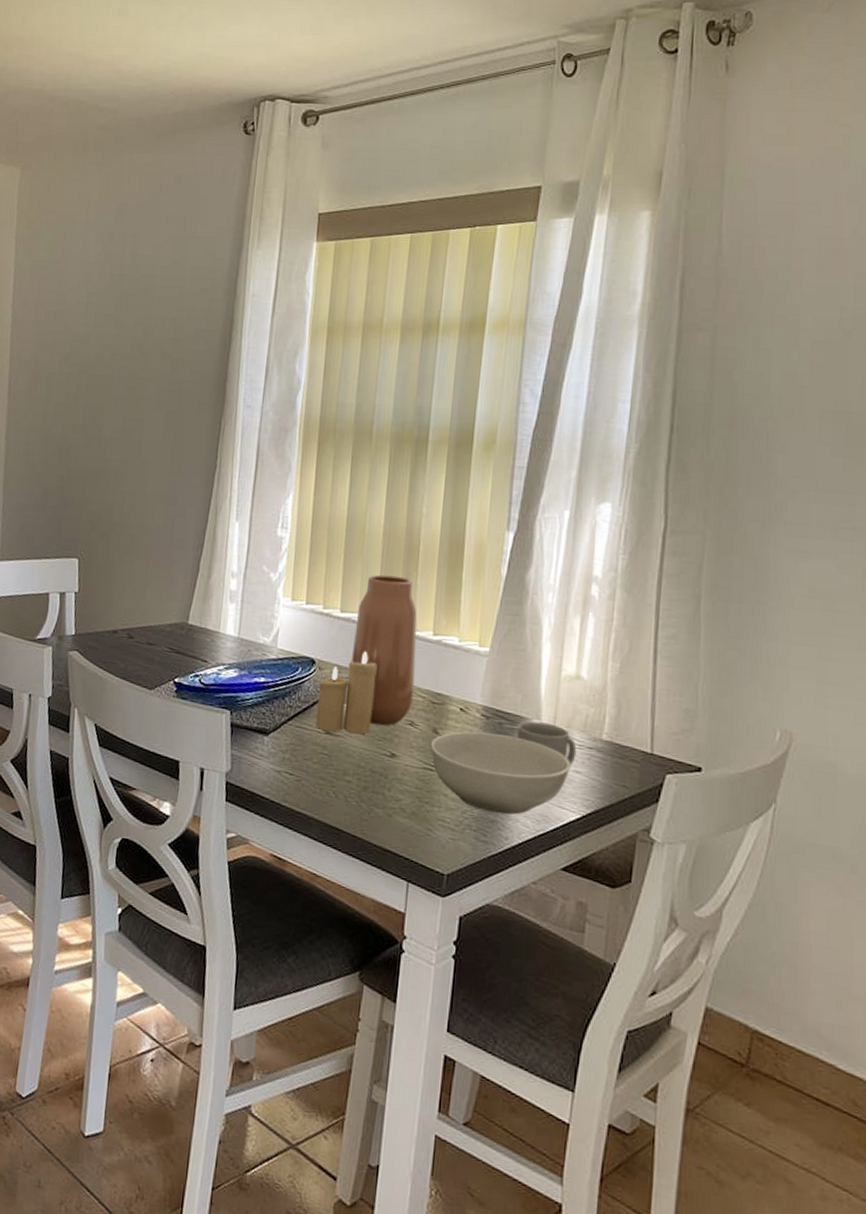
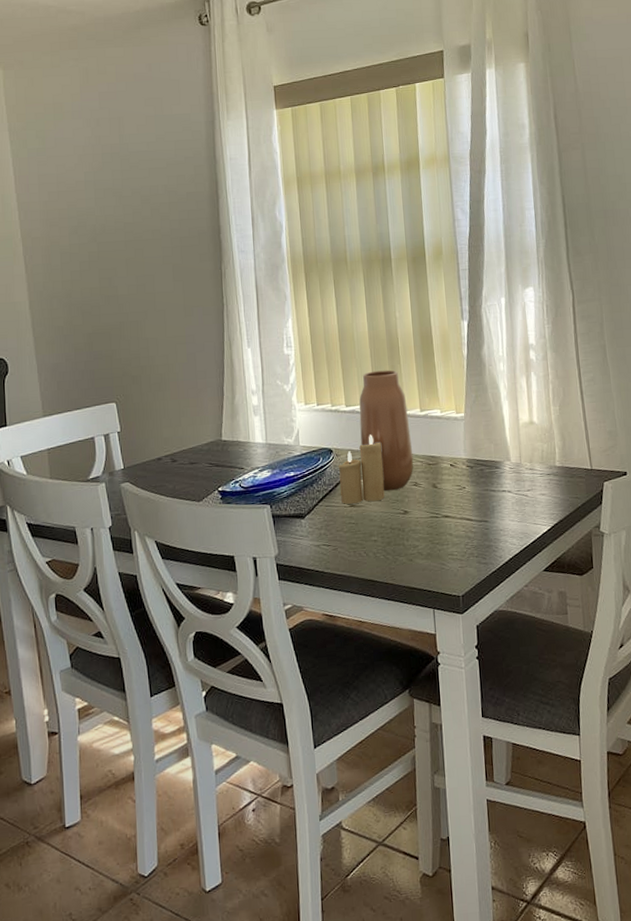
bowl: present [430,731,571,815] -> none [432,477,538,540]
cup: present [516,721,577,766] -> none [494,462,540,491]

